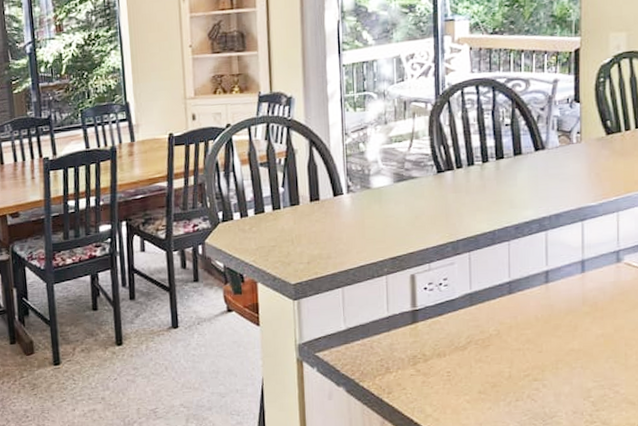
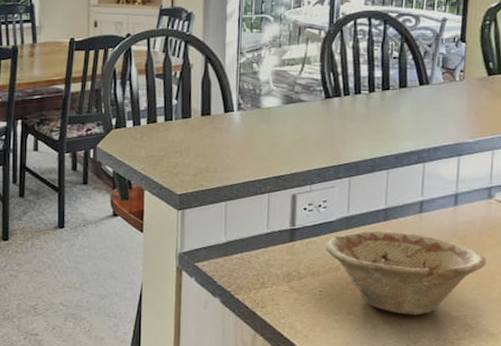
dish: none [449,304,621,390] -> present [325,230,487,315]

